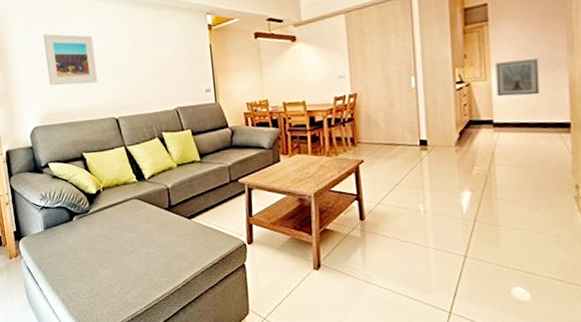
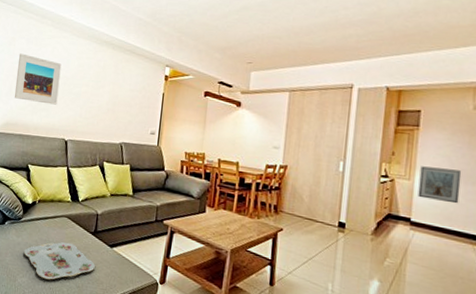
serving tray: none [99,223,177,266] -> present [23,242,95,280]

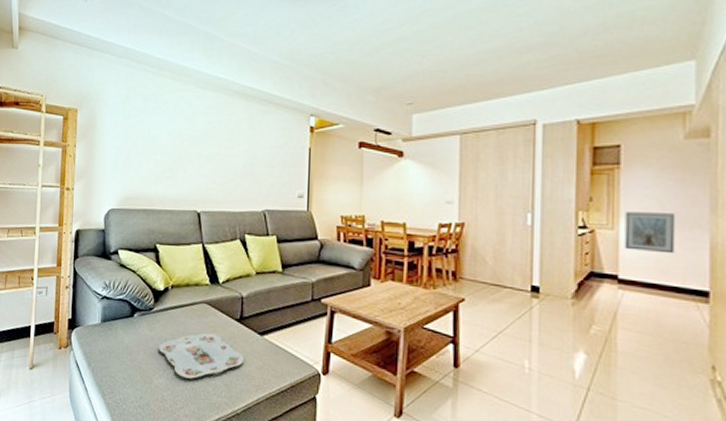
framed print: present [14,53,62,105] -> none [133,113,187,171]

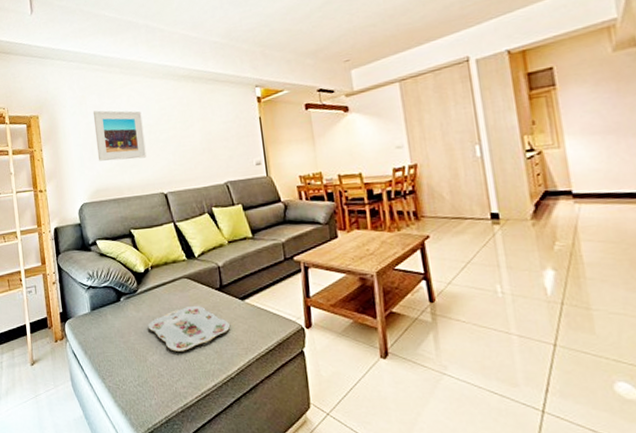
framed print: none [133,113,187,171] -> present [92,110,147,161]
picture frame: present [624,212,676,254] -> none [568,123,623,165]

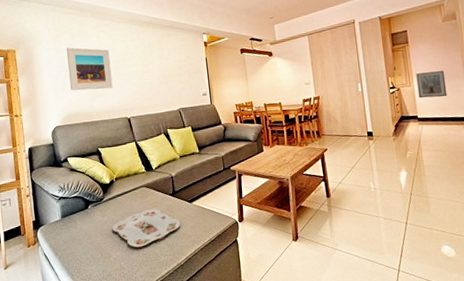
picture frame: none [568,123,623,165] -> present [416,71,447,98]

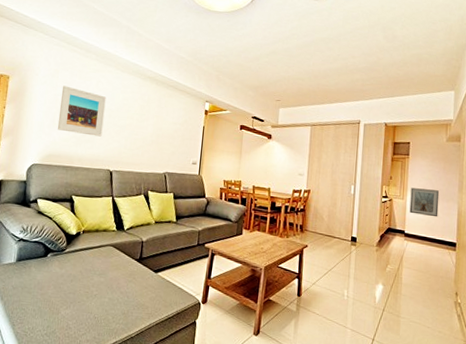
serving tray: present [112,208,180,248] -> none [67,270,140,309]

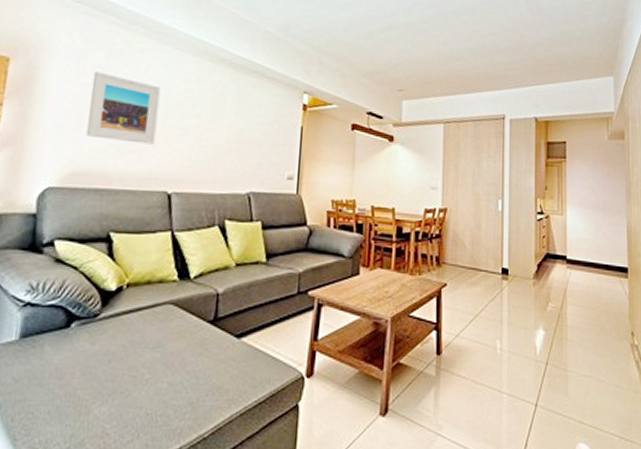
picture frame: present [409,188,440,217] -> none [570,199,605,236]

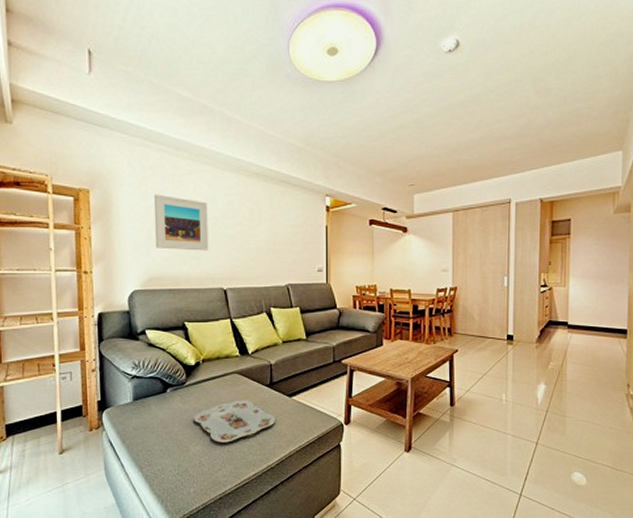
serving tray: none [102,340,216,401] -> present [193,399,275,443]

